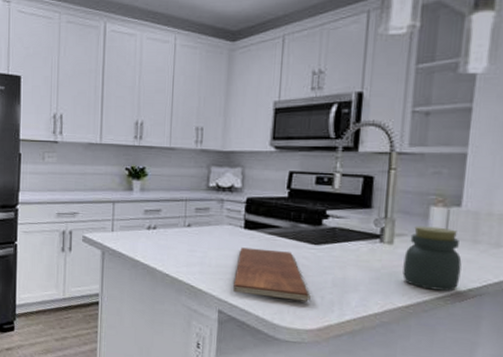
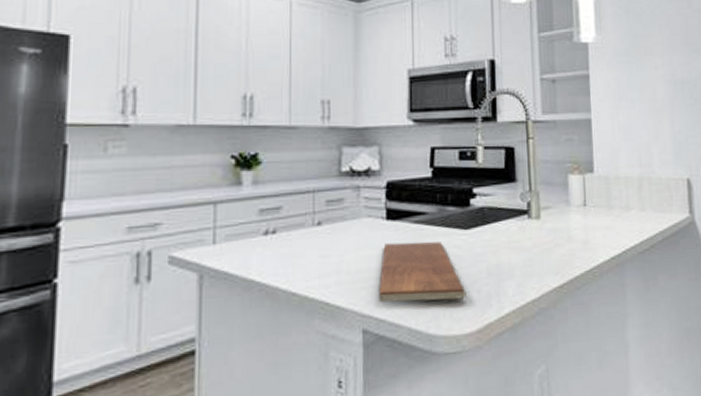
jar: present [402,226,462,291] -> none [552,195,603,264]

